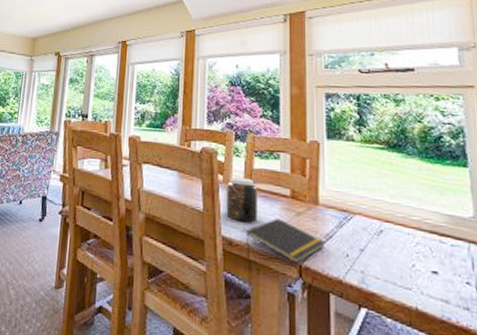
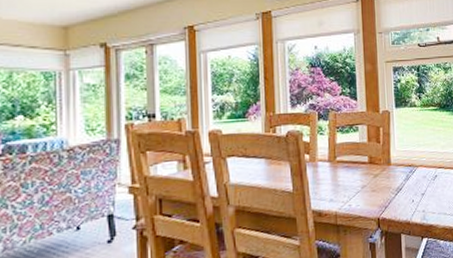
jar: present [226,176,258,223] -> none [313,153,342,194]
notepad: present [245,218,325,264] -> none [332,183,397,218]

